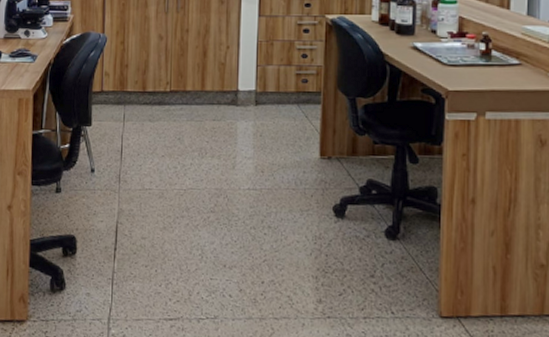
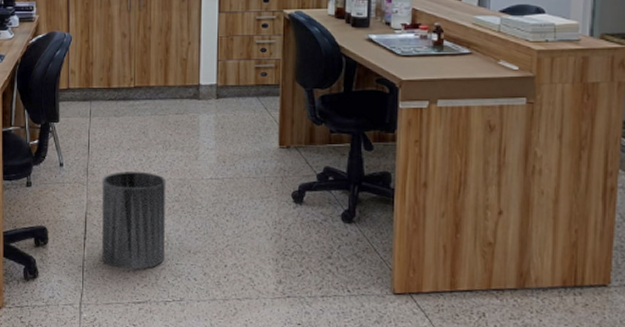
trash can: none [133,179,202,284] -> present [101,171,166,269]

